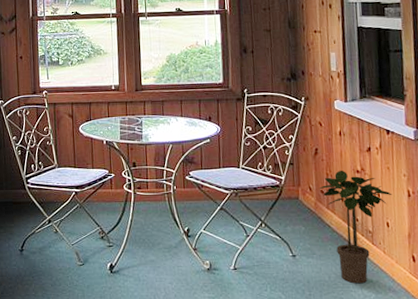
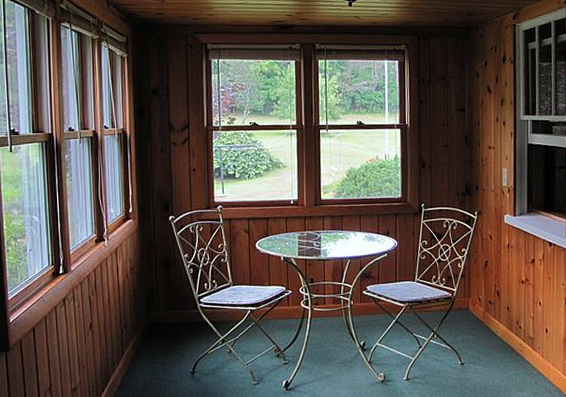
potted plant: present [319,170,392,284] -> none [487,281,552,387]

